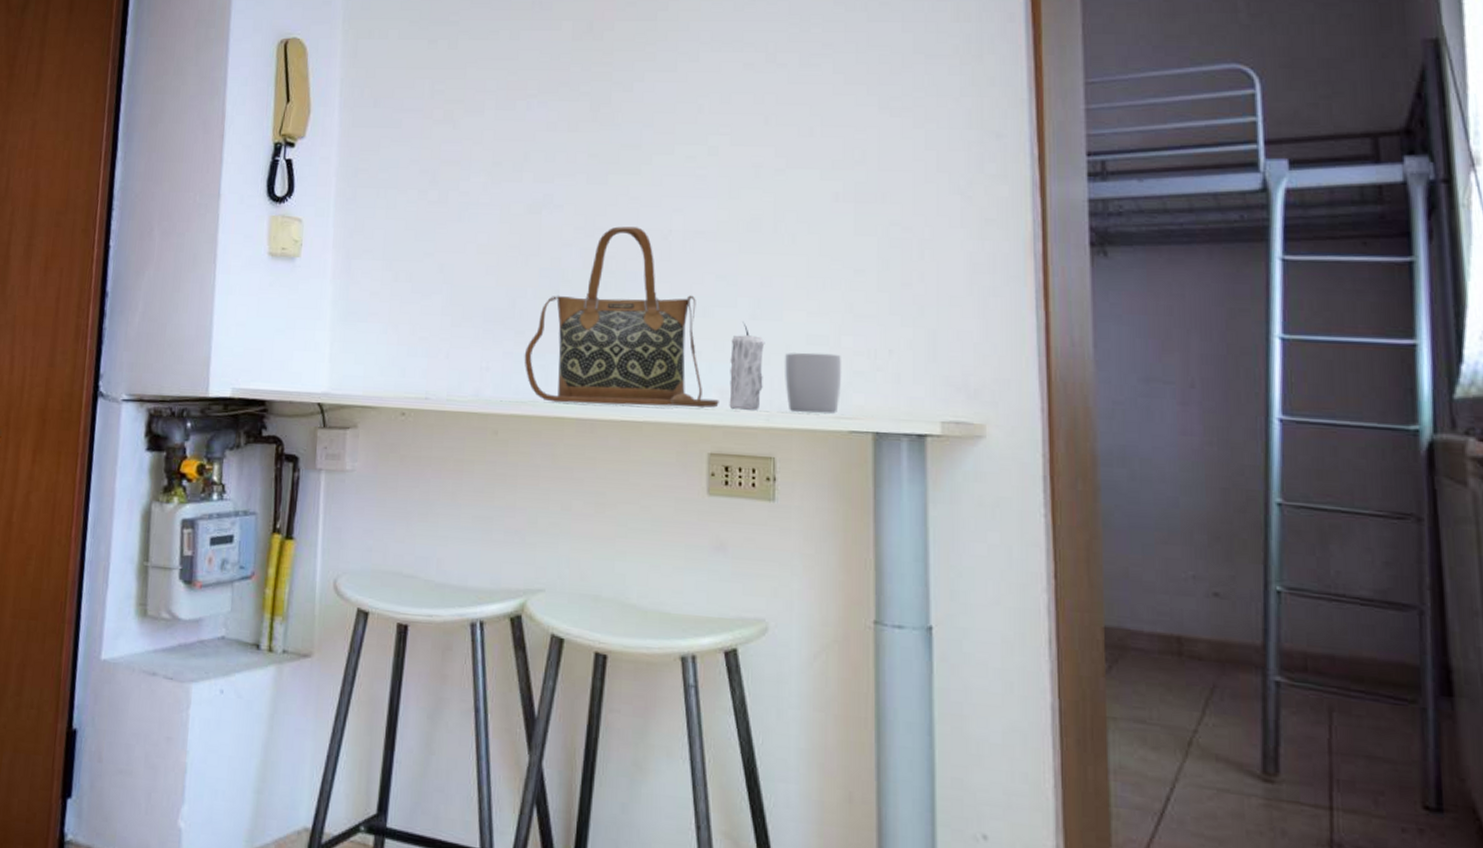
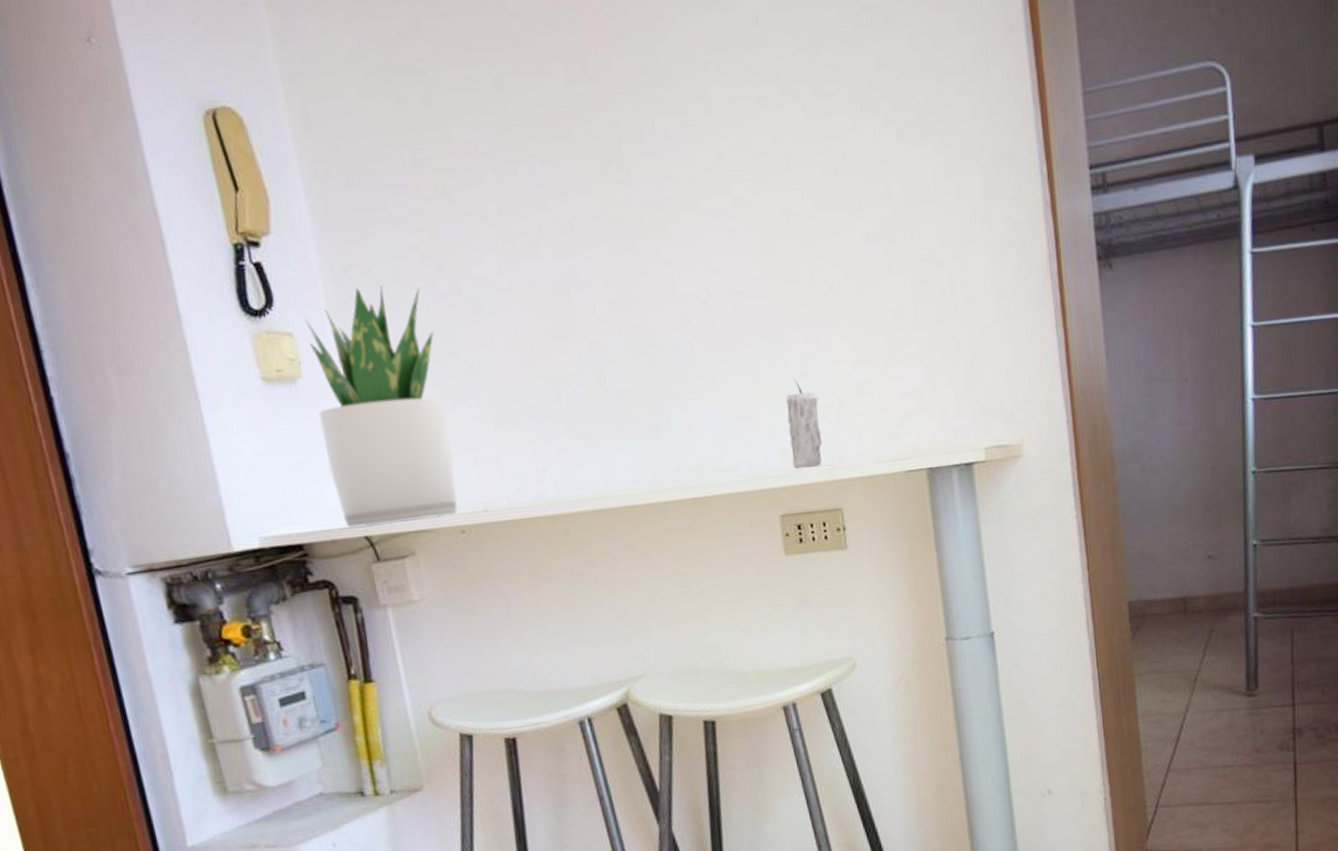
planter: none [303,189,416,397] -> present [304,285,458,527]
handbag: present [524,226,719,409] -> none [580,294,783,493]
mug: present [784,352,842,414] -> none [837,398,894,462]

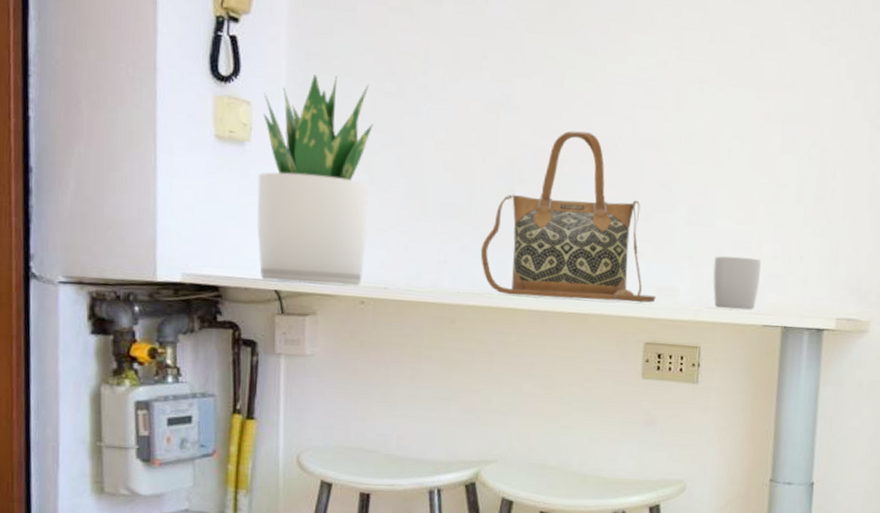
handbag: none [580,294,783,493] -> present [480,131,656,303]
candle: present [785,379,822,470] -> none [664,226,698,306]
mug: none [837,398,894,462] -> present [712,256,762,310]

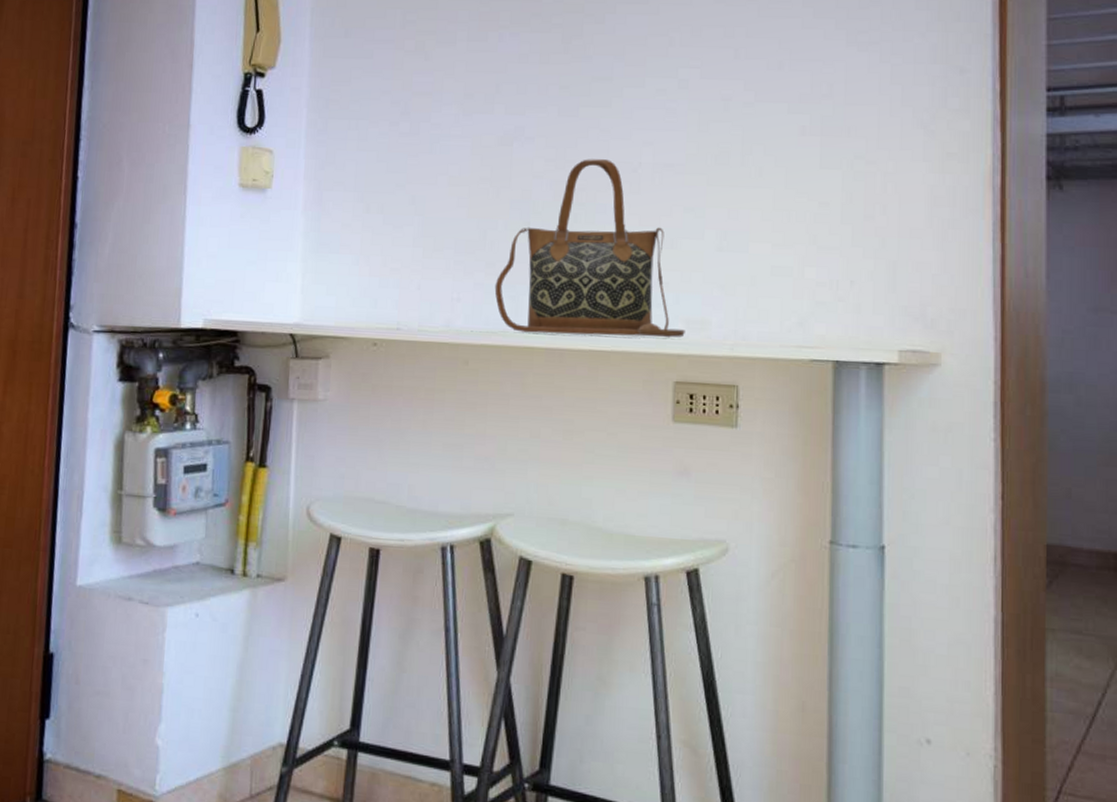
planter: present [256,75,373,286] -> none [275,120,388,327]
mug: present [712,256,762,310] -> none [748,283,805,343]

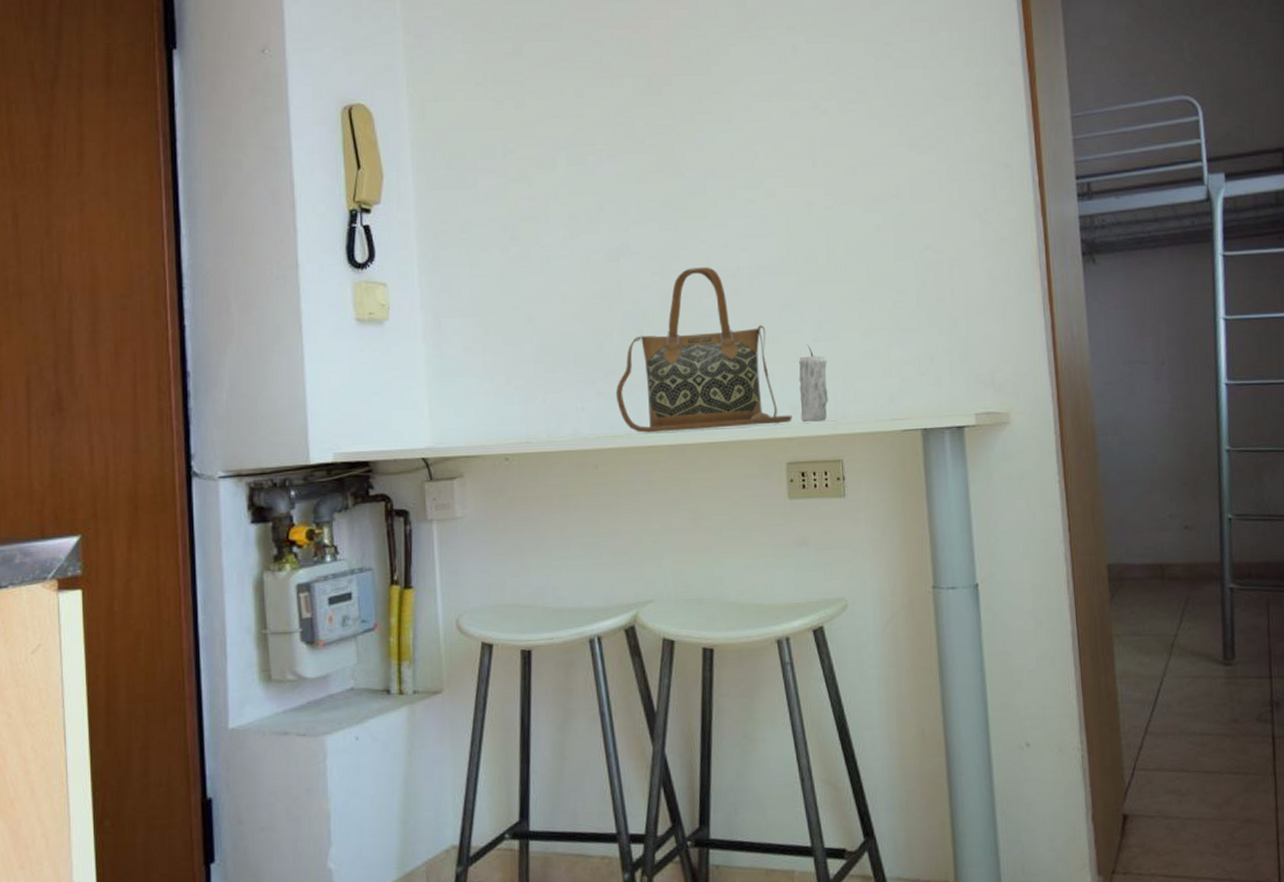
candle: none [695,253,731,340] -> present [798,344,828,423]

